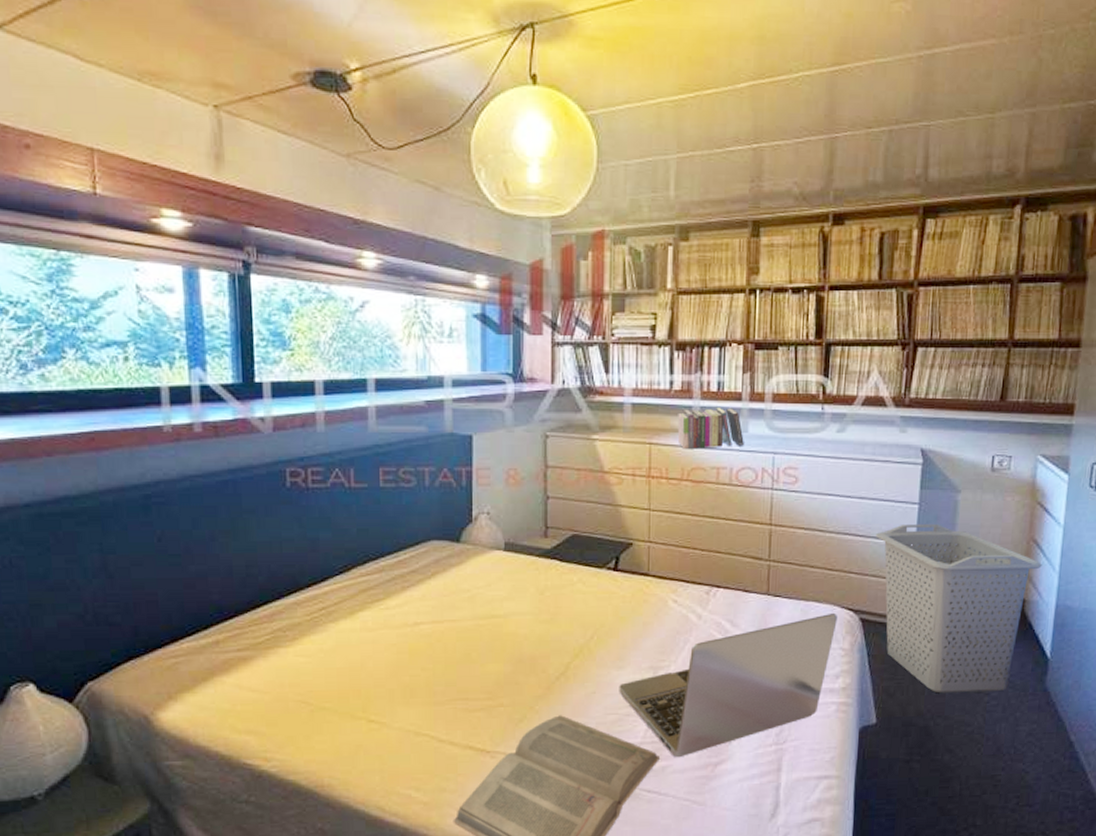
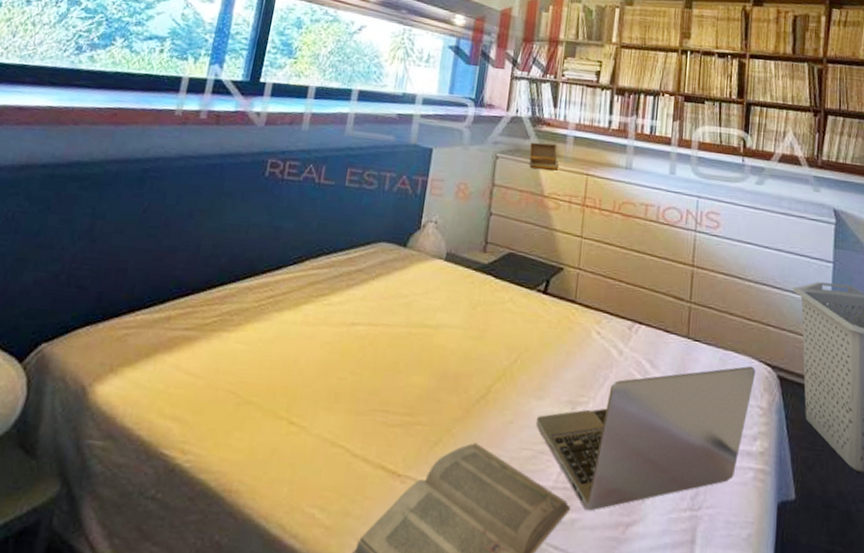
jewelry box: none [582,415,617,445] -> present [529,142,558,171]
books: present [677,408,744,449] -> none [612,147,672,188]

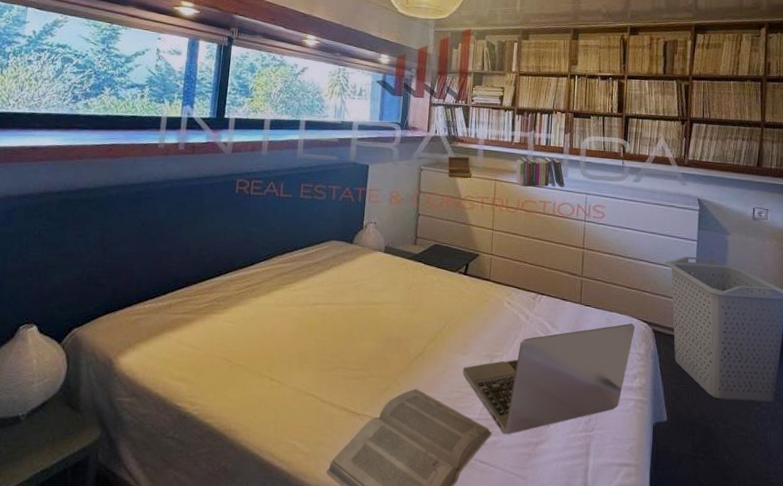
books: none [612,147,672,188] -> present [515,157,565,188]

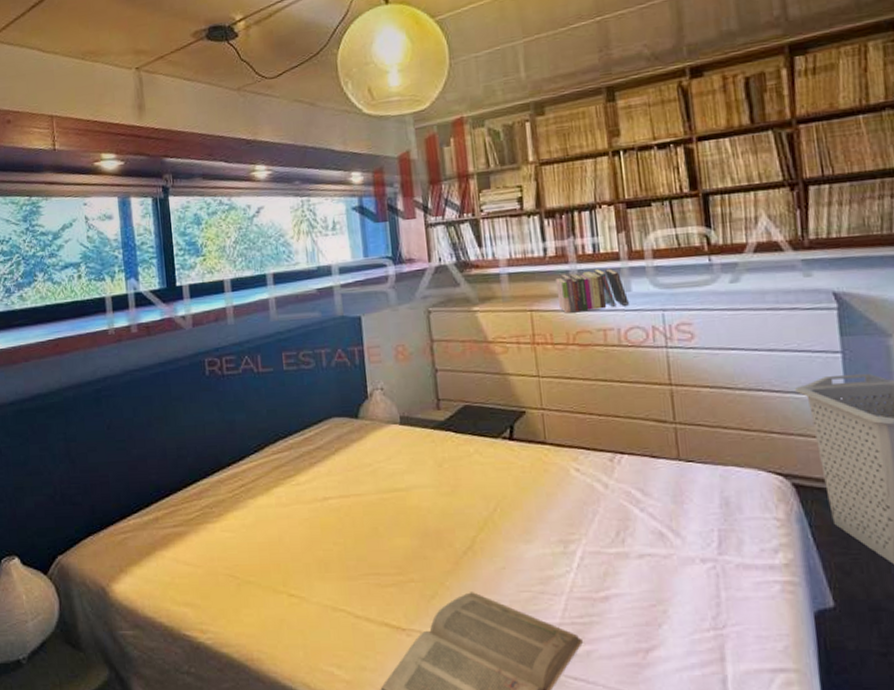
jewelry box: present [447,156,472,178] -> none [461,286,497,317]
laptop: present [462,323,635,435] -> none [529,478,765,642]

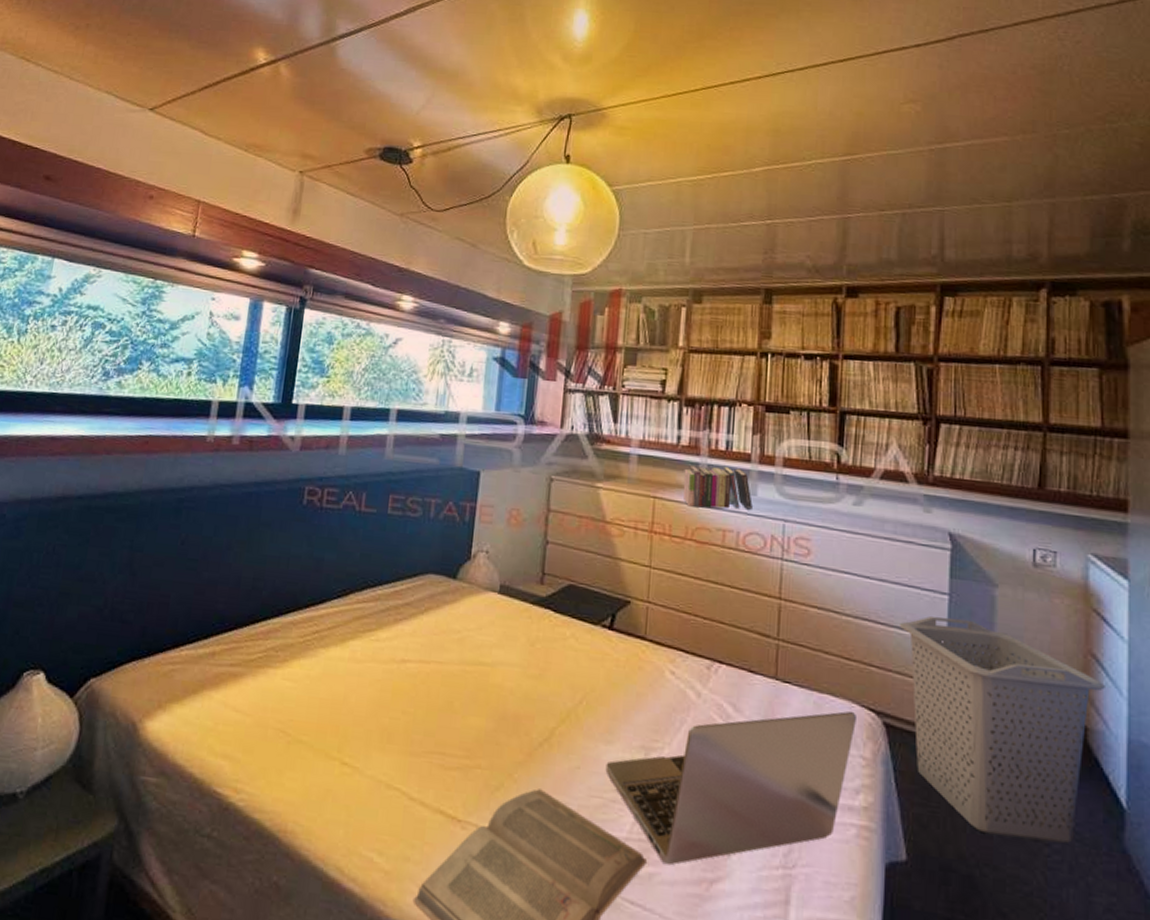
laptop: none [529,478,765,642] -> present [605,711,856,866]

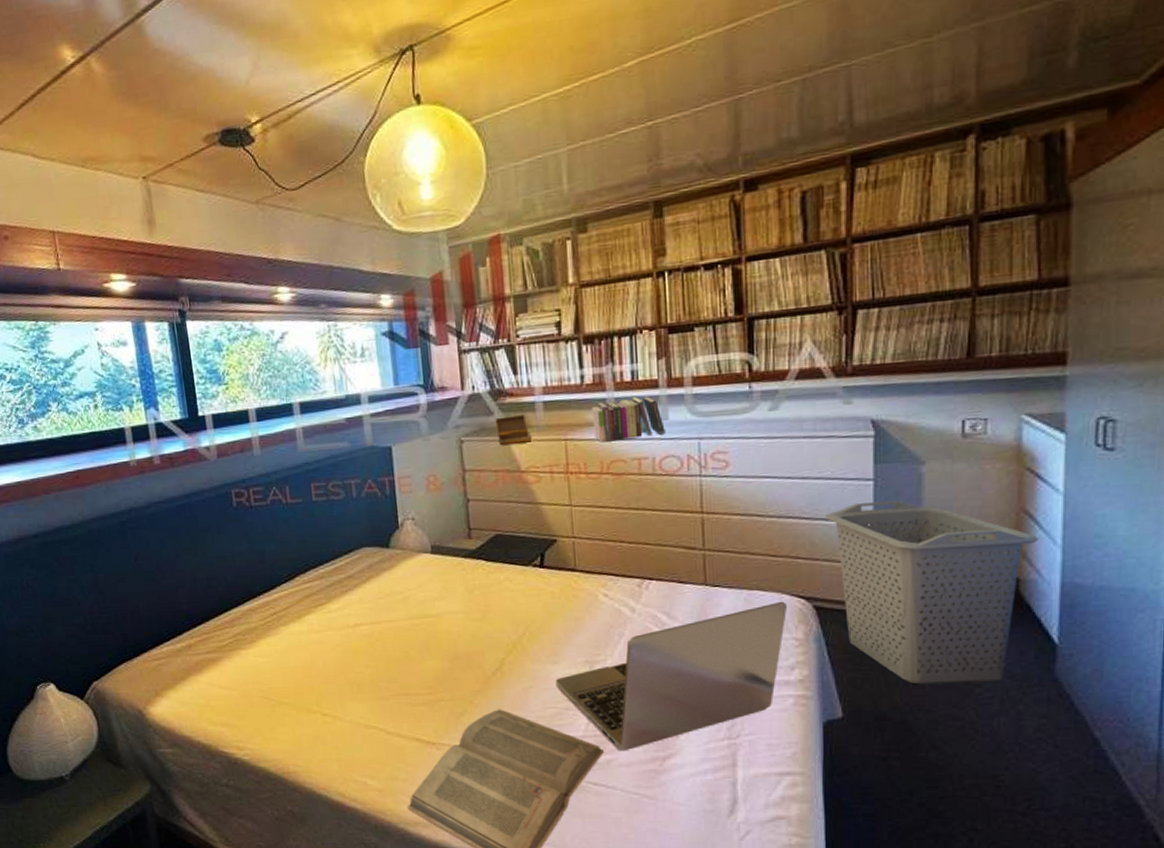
jewelry box: none [587,462,621,493] -> present [495,415,531,446]

